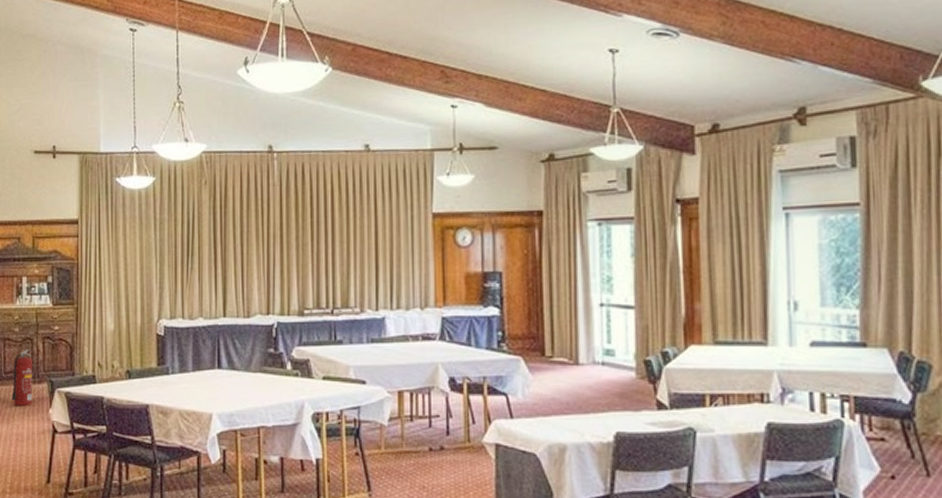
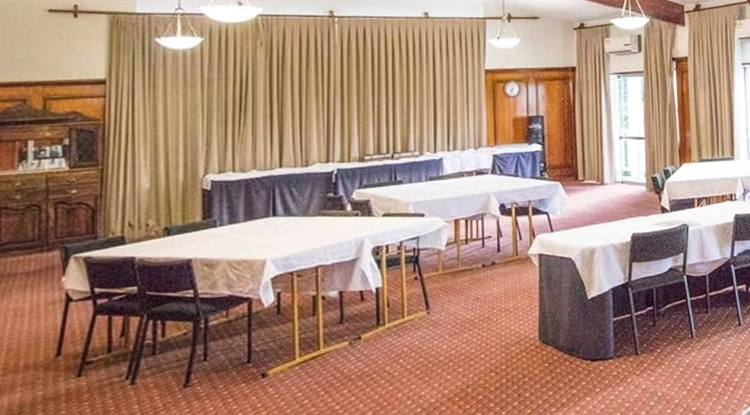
fire extinguisher: present [11,350,32,407] -> none [7,217,39,280]

